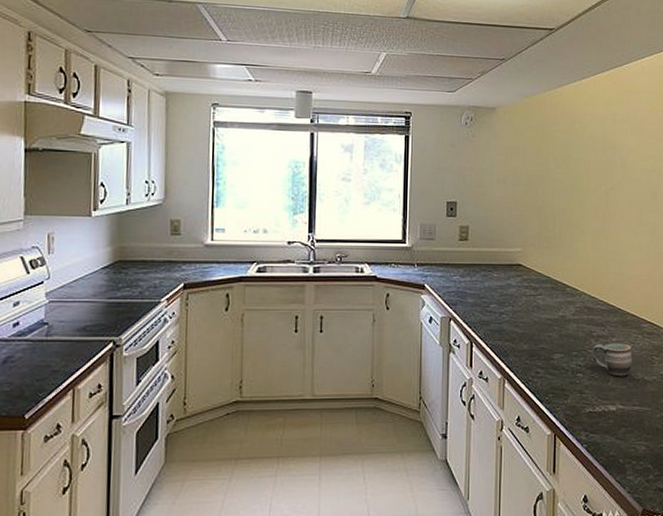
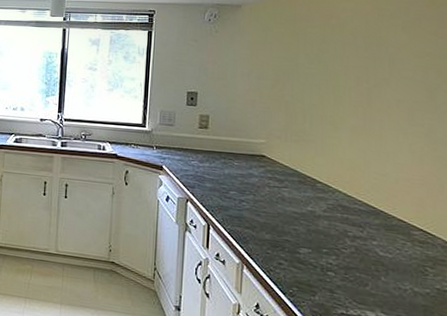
mug: present [593,343,632,377] -> none [347,245,398,284]

